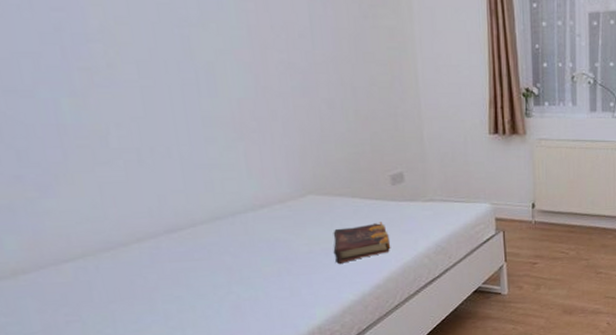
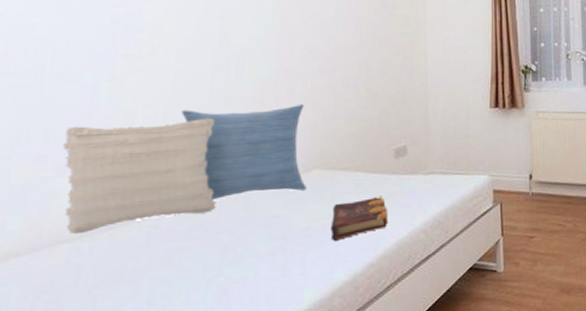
pillow: none [37,140,214,254] -> present [63,118,216,235]
pillow: none [157,126,303,224] -> present [182,103,306,201]

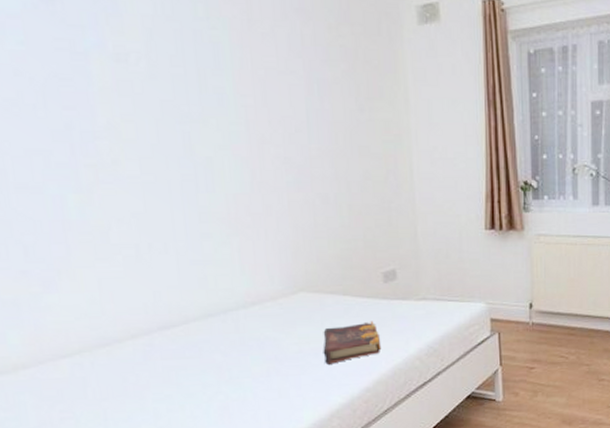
pillow: present [63,118,216,235] -> none [43,236,206,350]
pillow: present [182,103,306,201] -> none [156,221,294,321]

